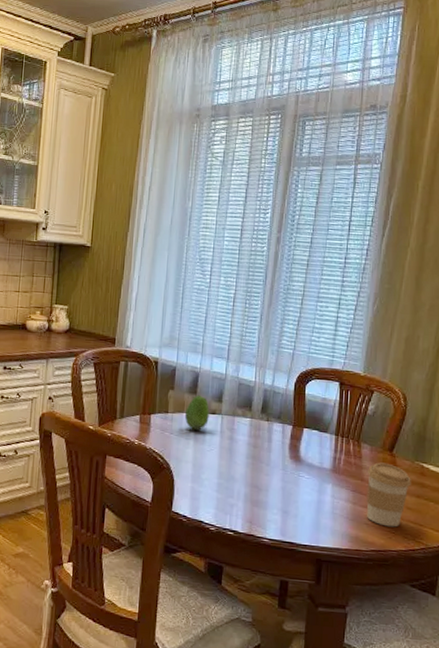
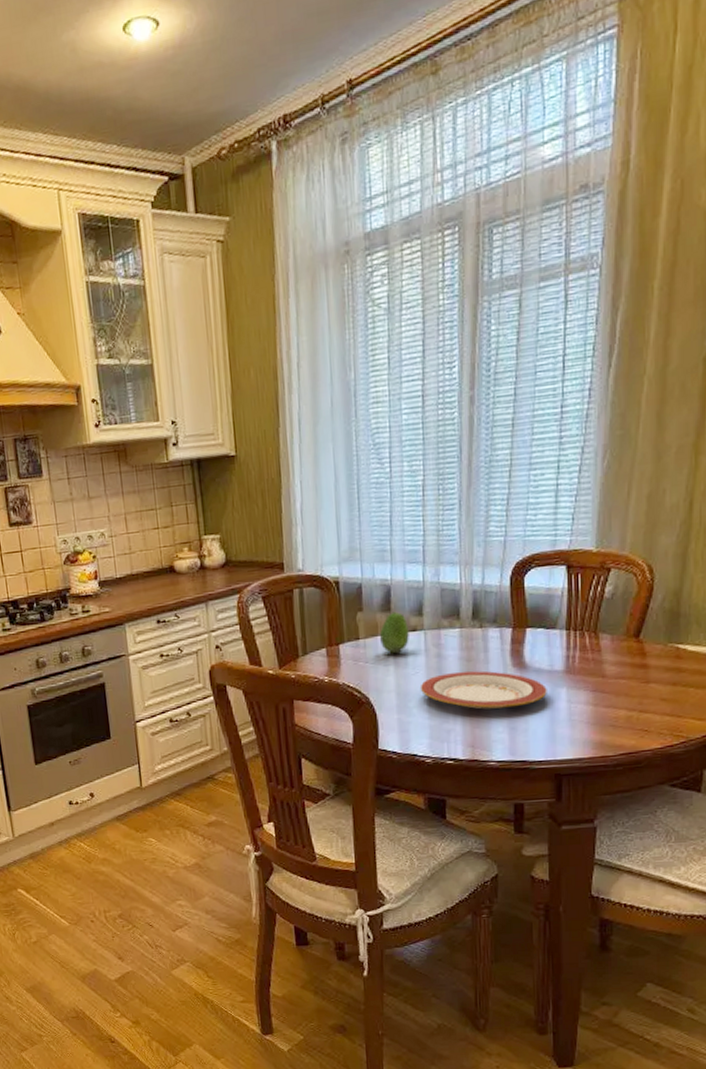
plate: none [212,454,316,494] -> present [420,671,547,710]
coffee cup: present [366,462,411,527] -> none [610,651,664,725]

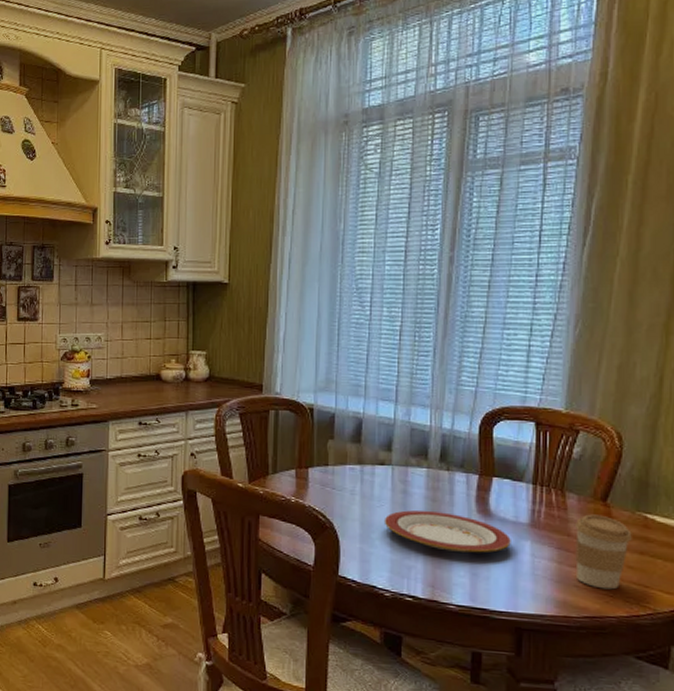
fruit: present [379,611,409,654] -> none [347,444,377,484]
coffee cup: none [610,651,664,725] -> present [575,514,632,590]

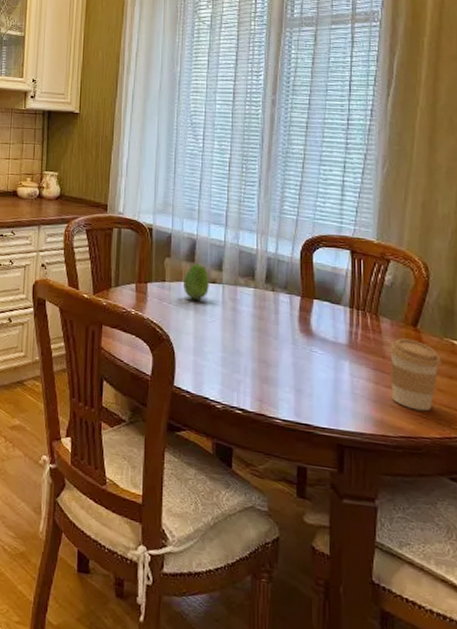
fruit: none [347,444,377,484] -> present [183,263,209,301]
plate: present [384,510,511,553] -> none [215,326,331,371]

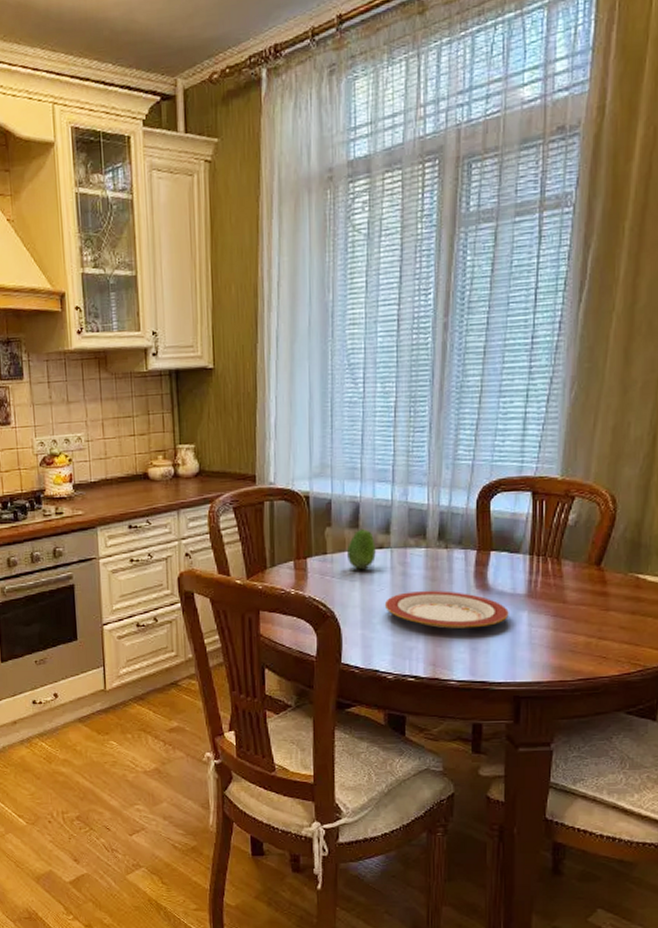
plate: none [215,326,331,371] -> present [384,591,509,629]
coffee cup: present [389,338,441,411] -> none [570,579,624,651]

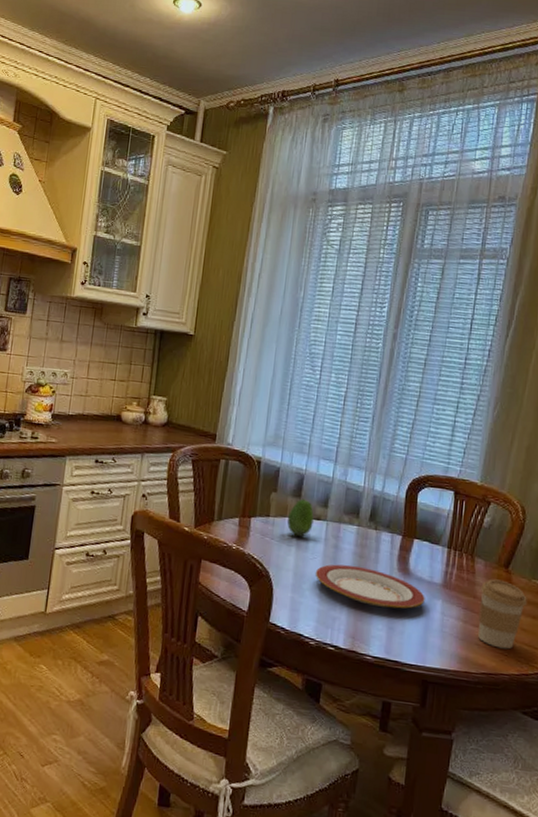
coffee cup: none [570,579,624,651] -> present [478,579,527,649]

